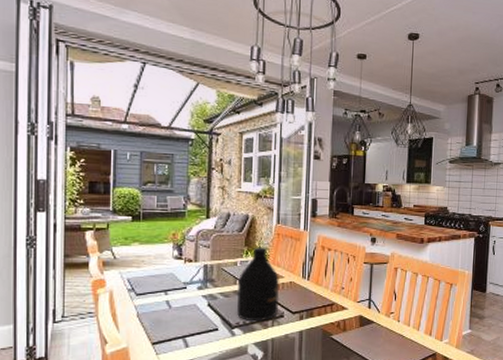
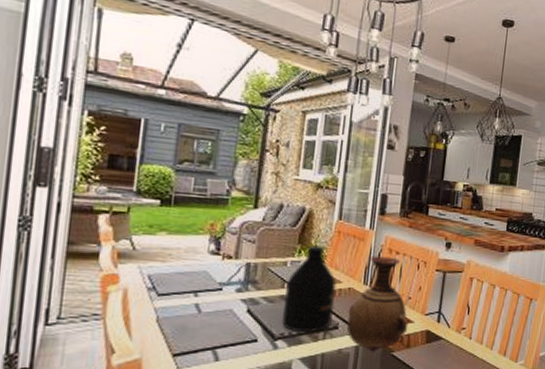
vase: none [291,253,343,336] -> present [347,256,408,352]

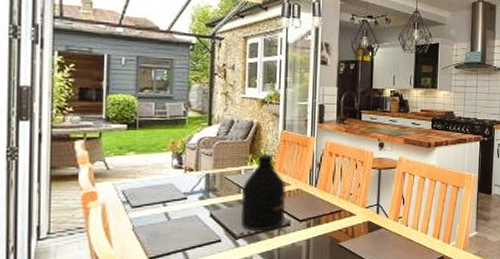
vase: present [347,256,408,352] -> none [298,159,352,244]

